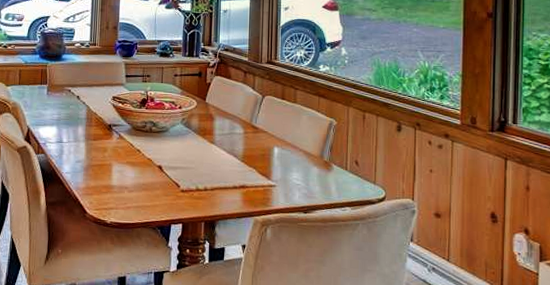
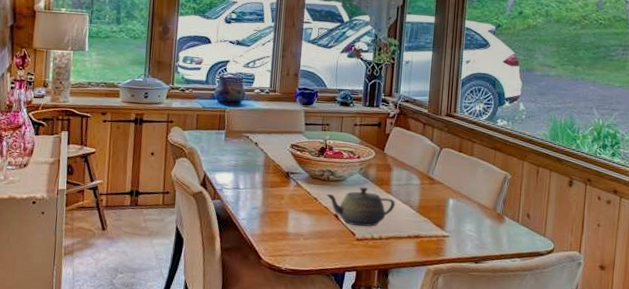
teapot: none [148,138,219,178] -> present [325,187,395,227]

